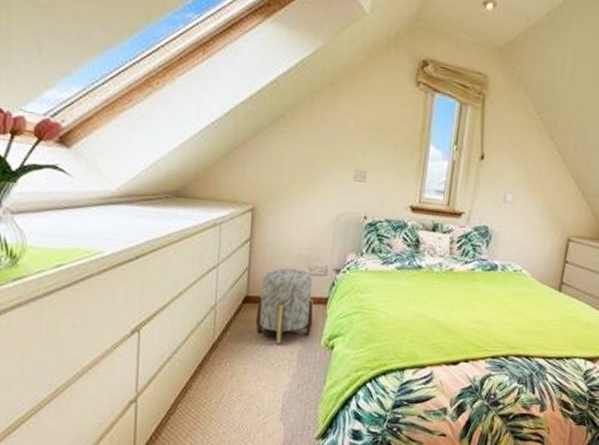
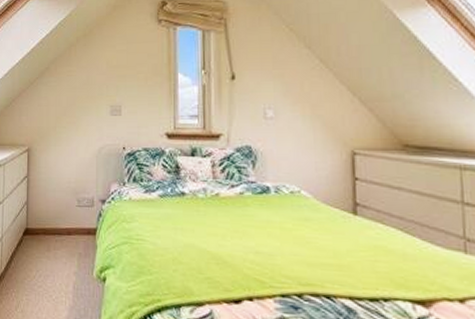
stool: present [255,268,314,345] -> none [34,200,84,276]

